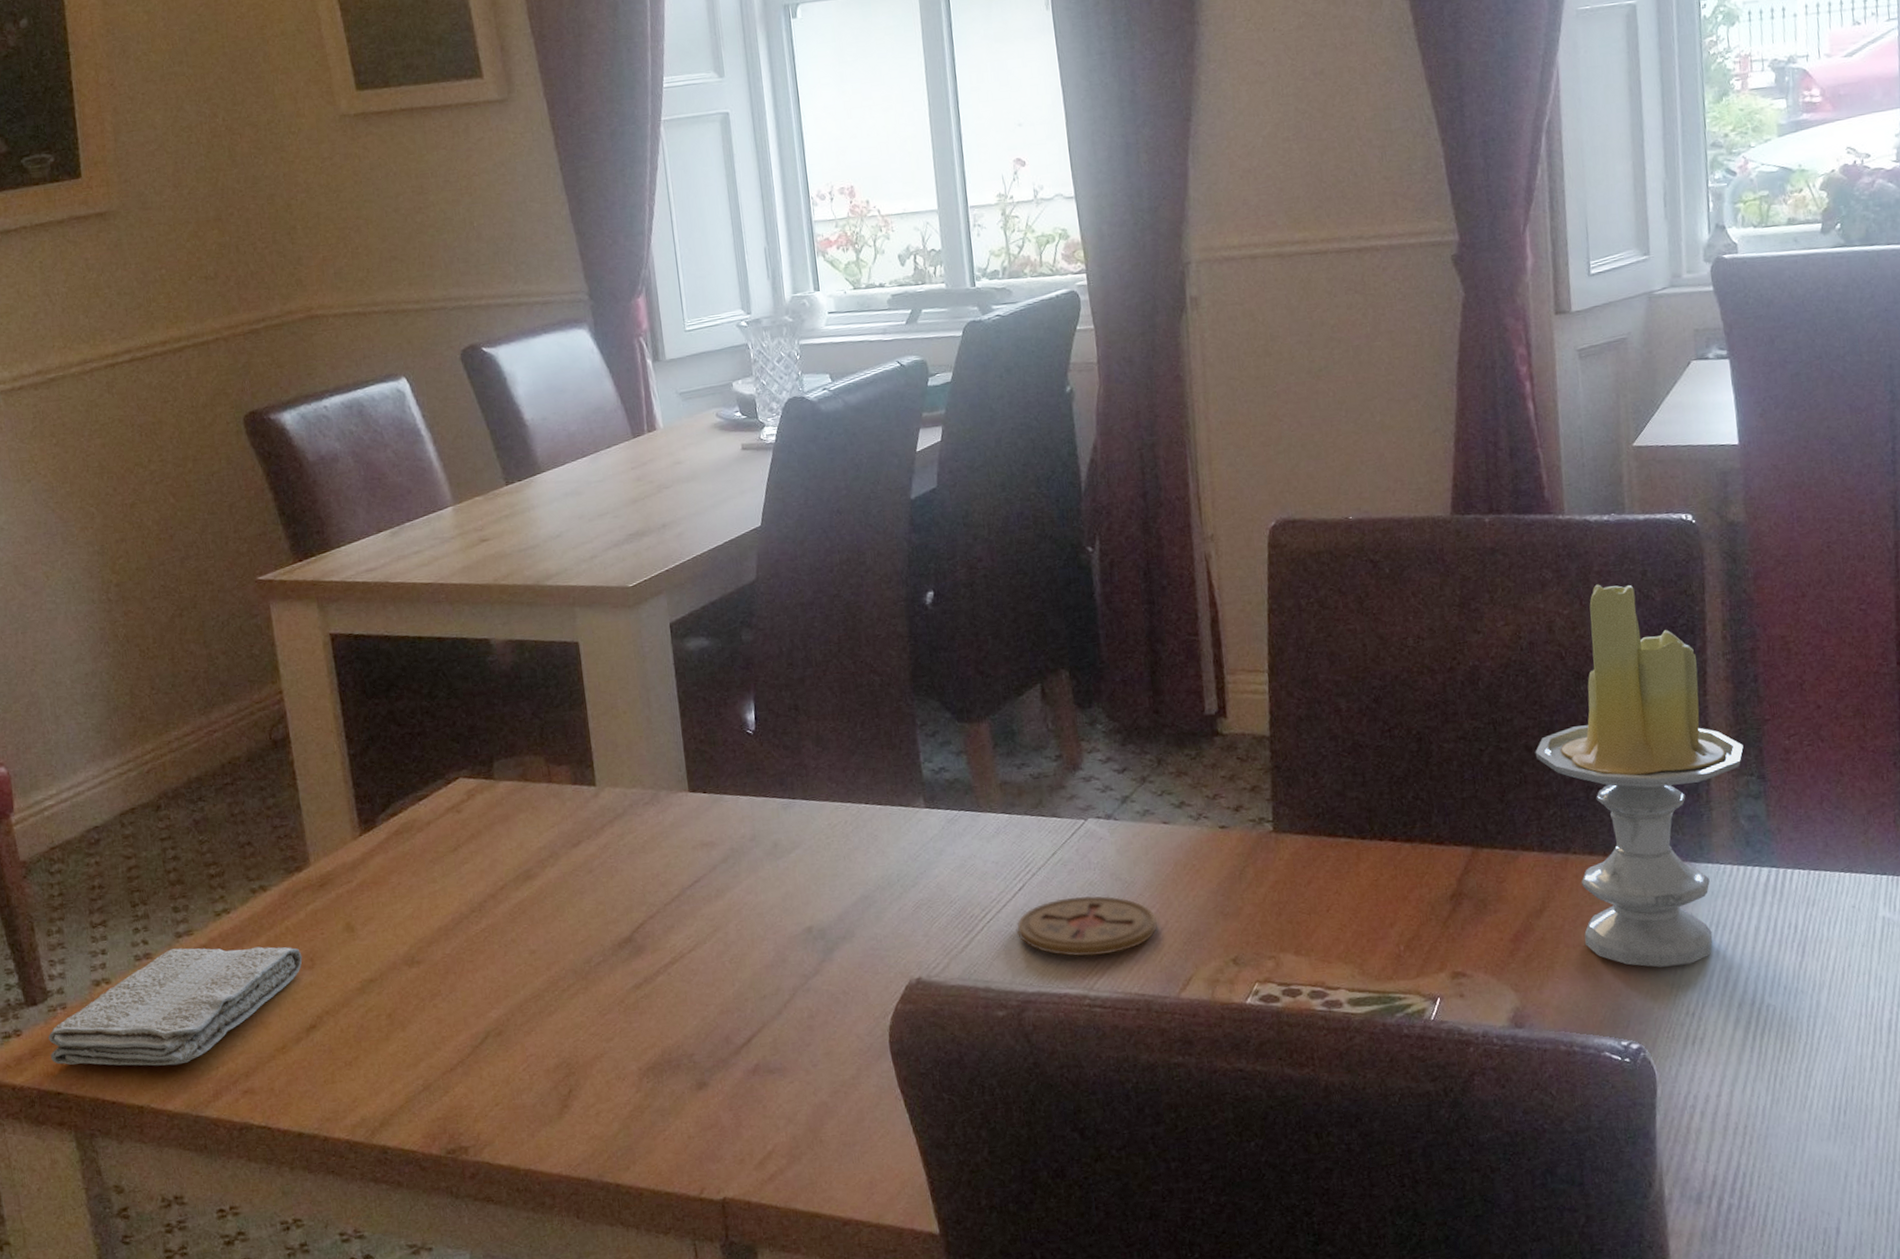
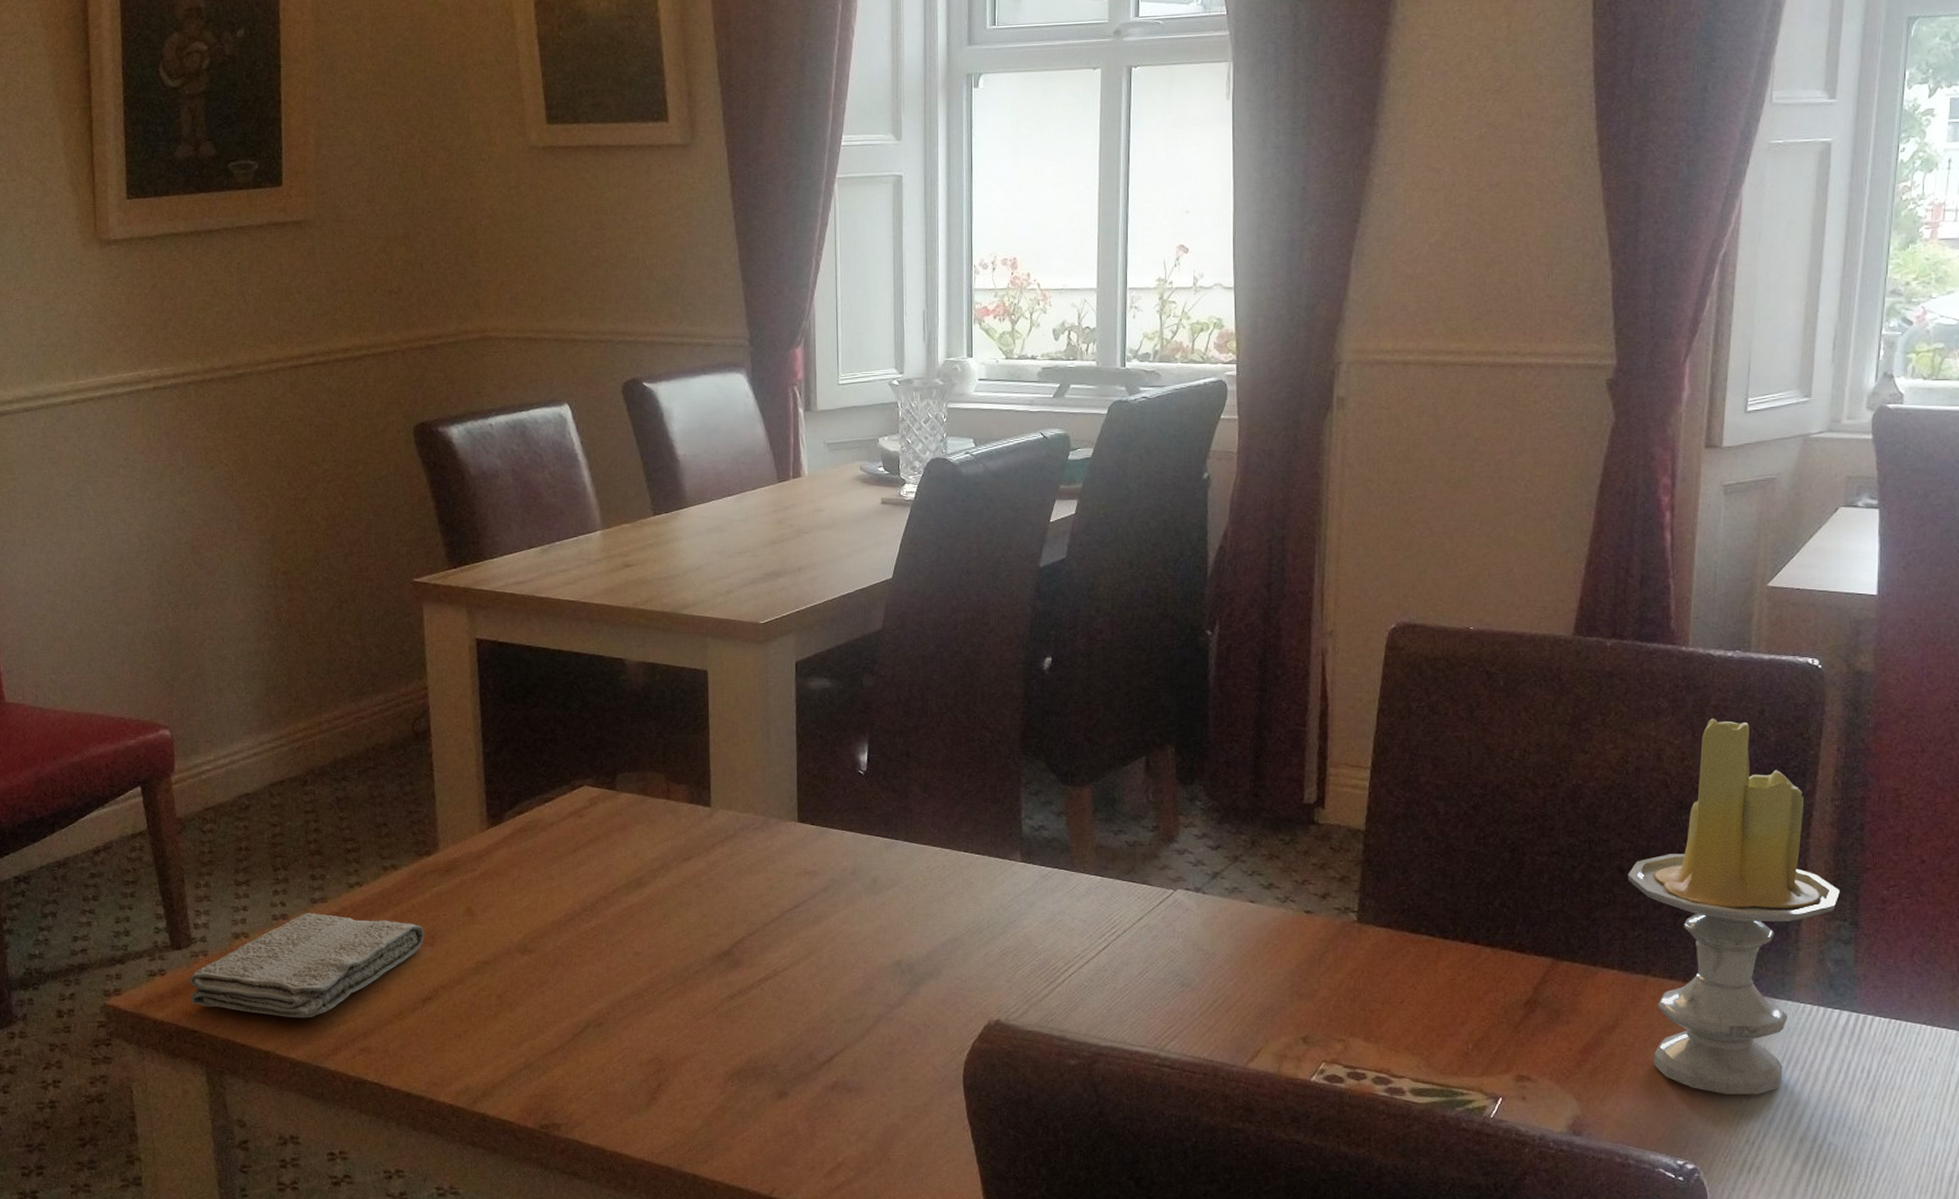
coaster: present [1016,895,1158,957] -> none [1097,961,1234,1020]

